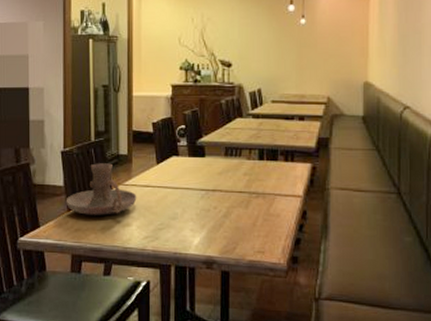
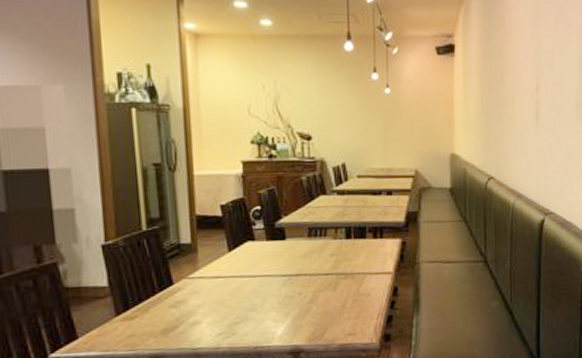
candle holder: present [65,163,137,215] -> none [112,255,206,318]

